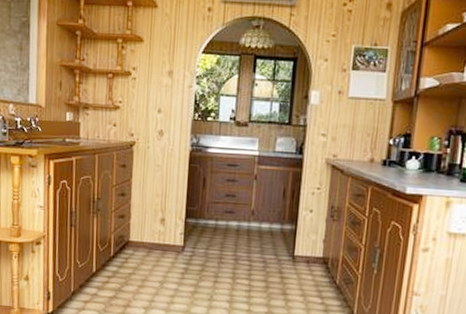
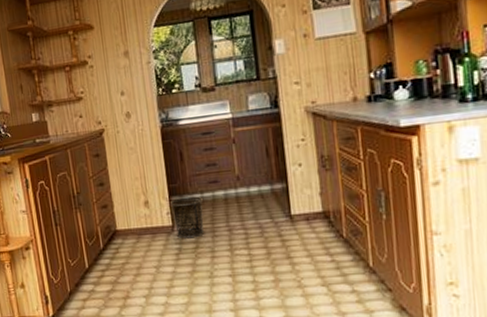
waste bin: none [184,221,216,261] -> present [169,196,205,239]

